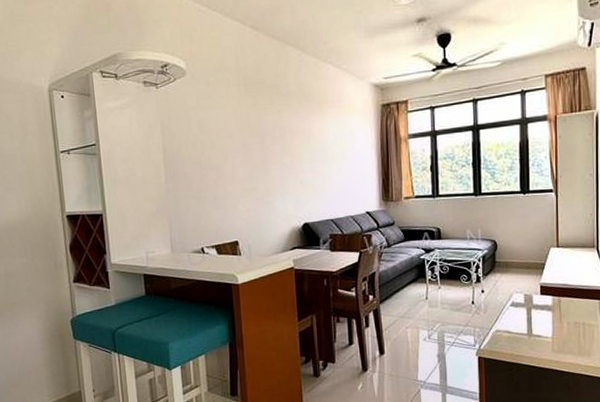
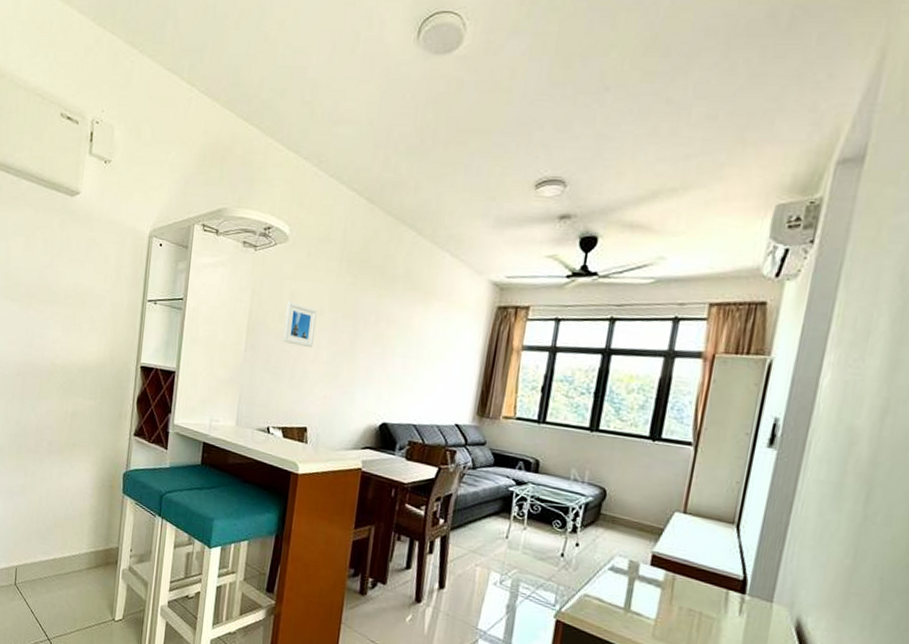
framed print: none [196,130,229,169] -> present [282,302,318,348]

